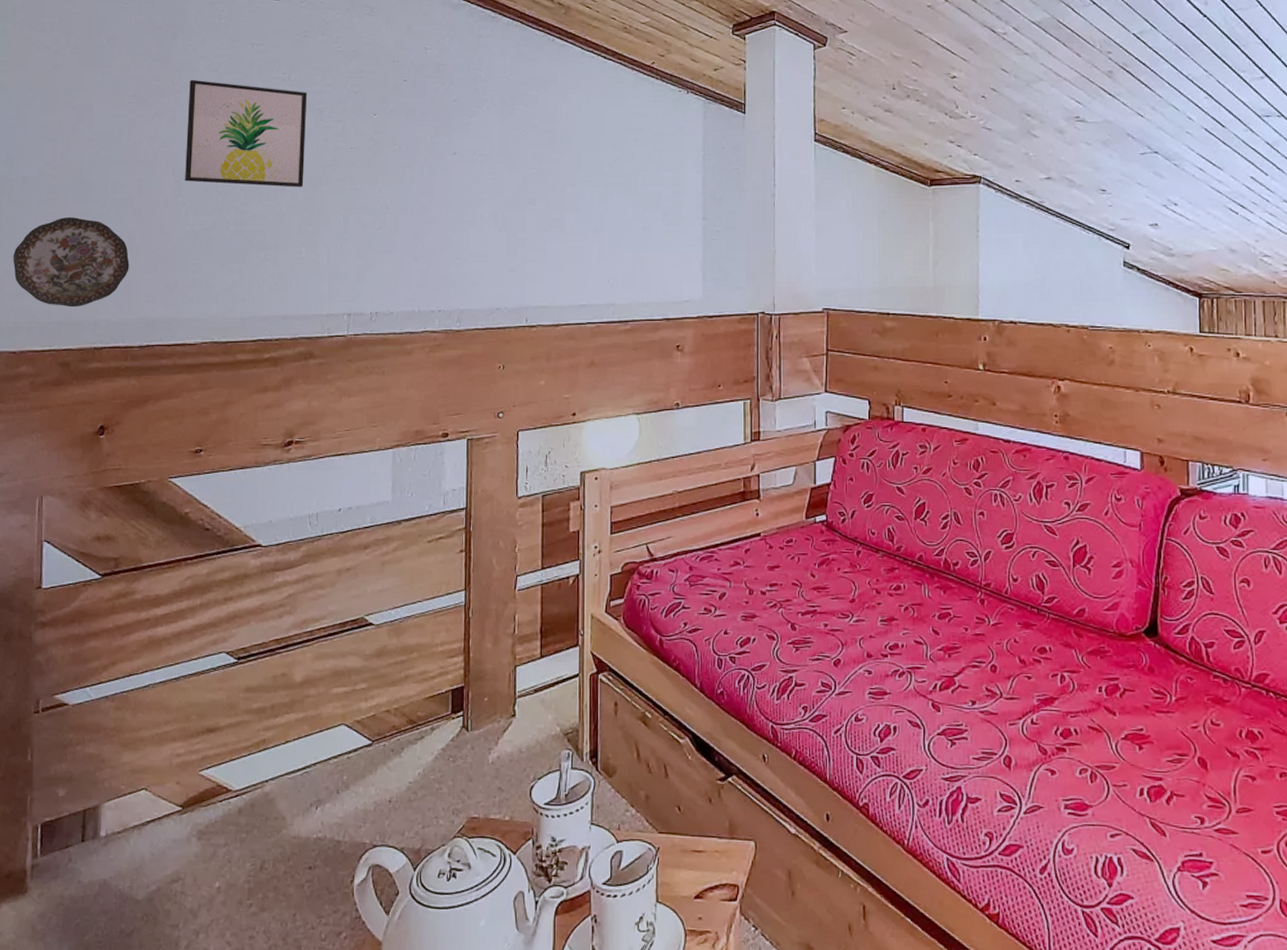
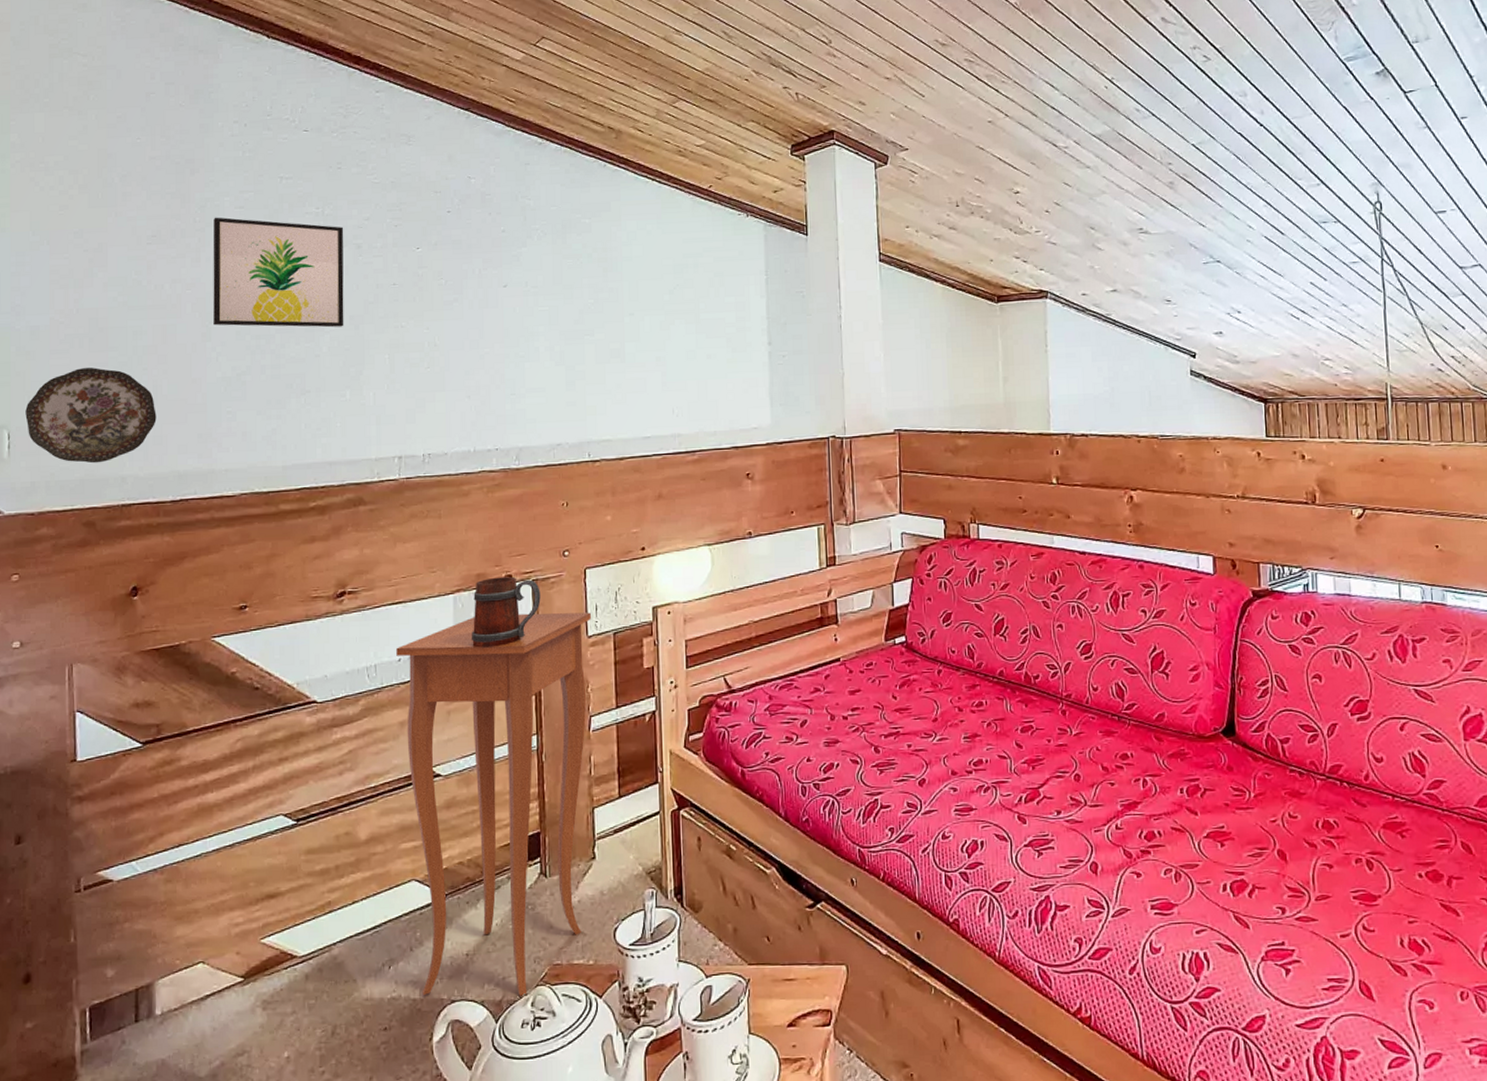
side table: none [337,471,521,846] -> present [396,612,591,996]
mug: none [407,434,475,503] -> present [471,576,541,648]

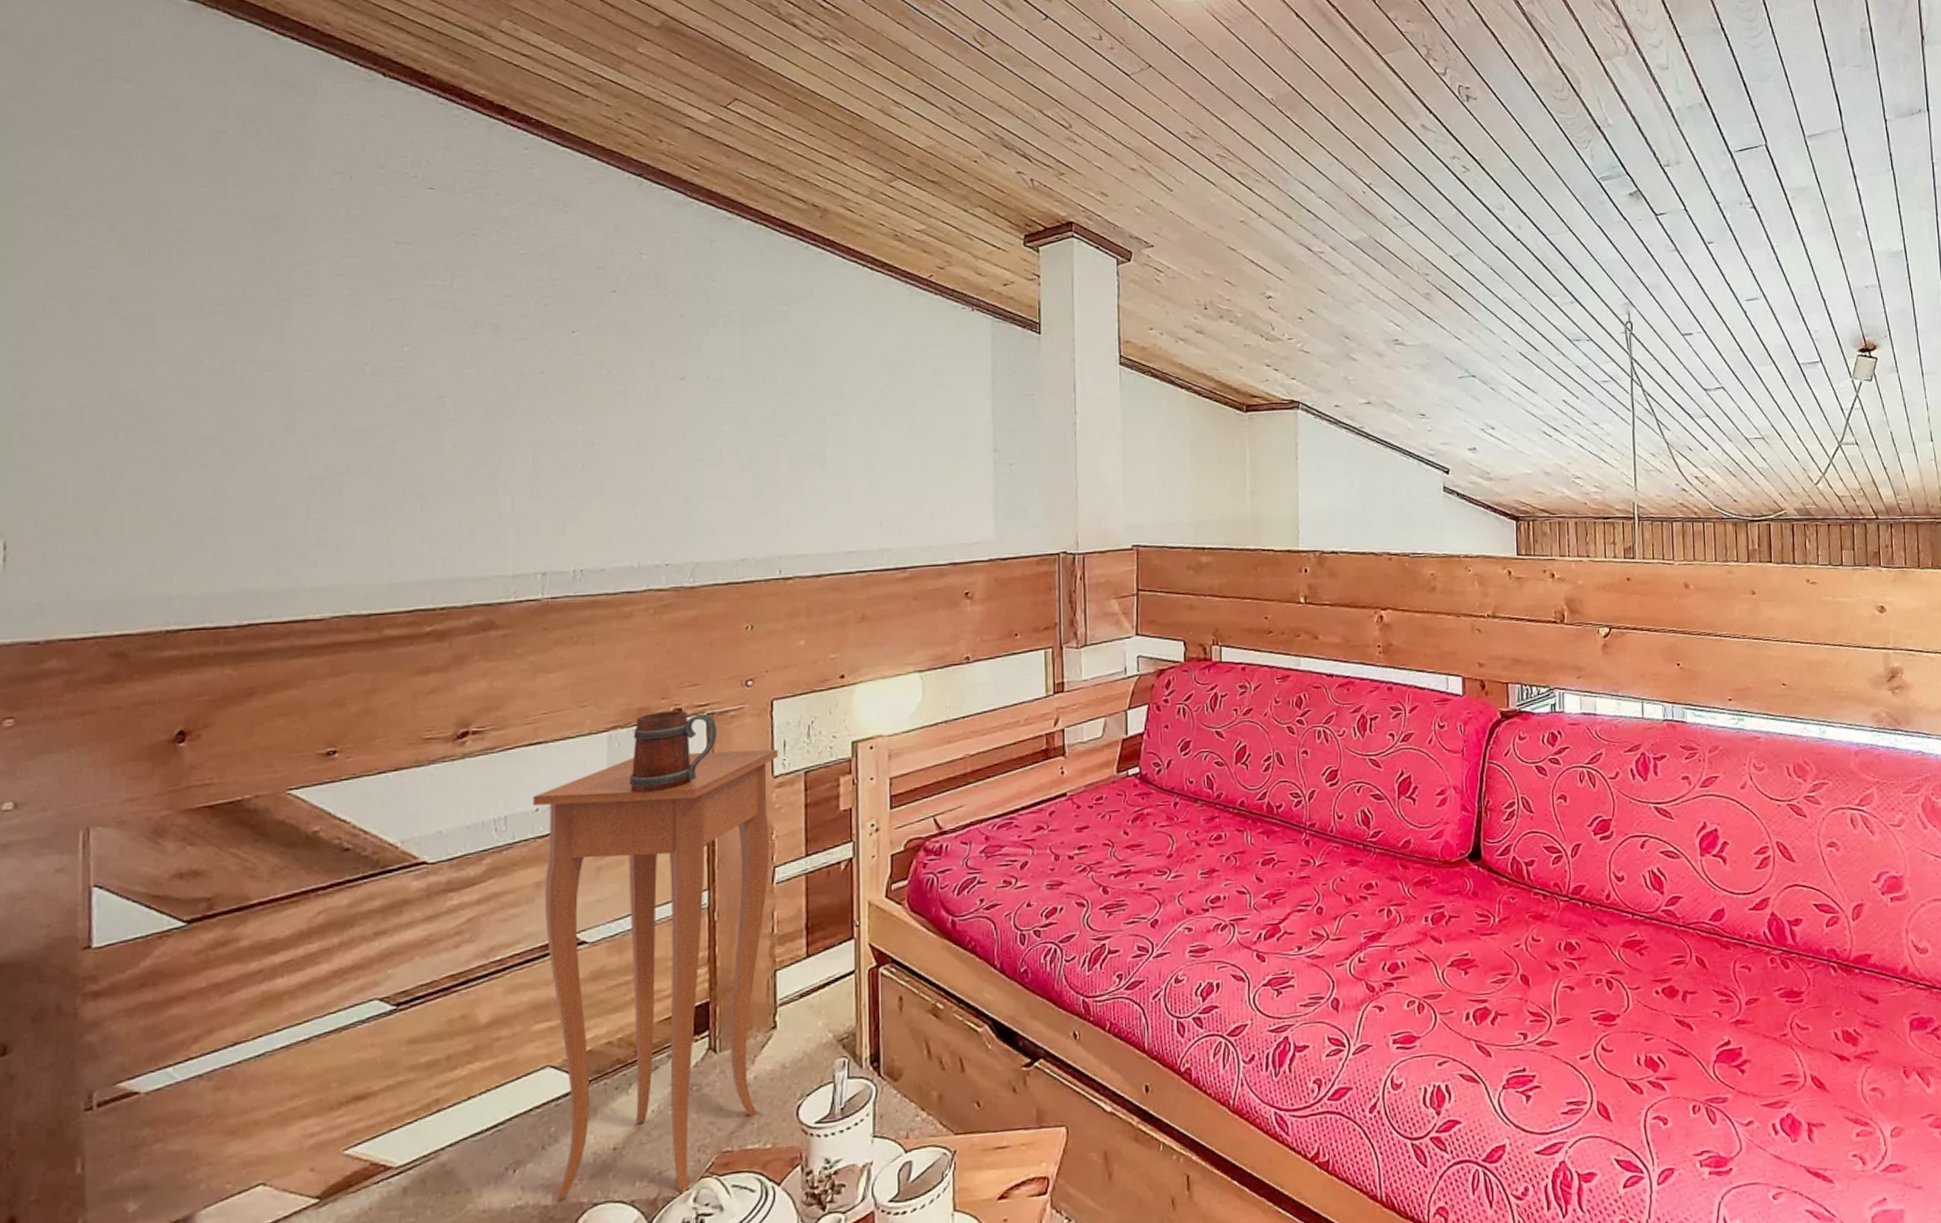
decorative plate: present [25,367,157,464] -> none [30,463,218,580]
wall art: present [213,217,344,328] -> none [300,285,478,421]

